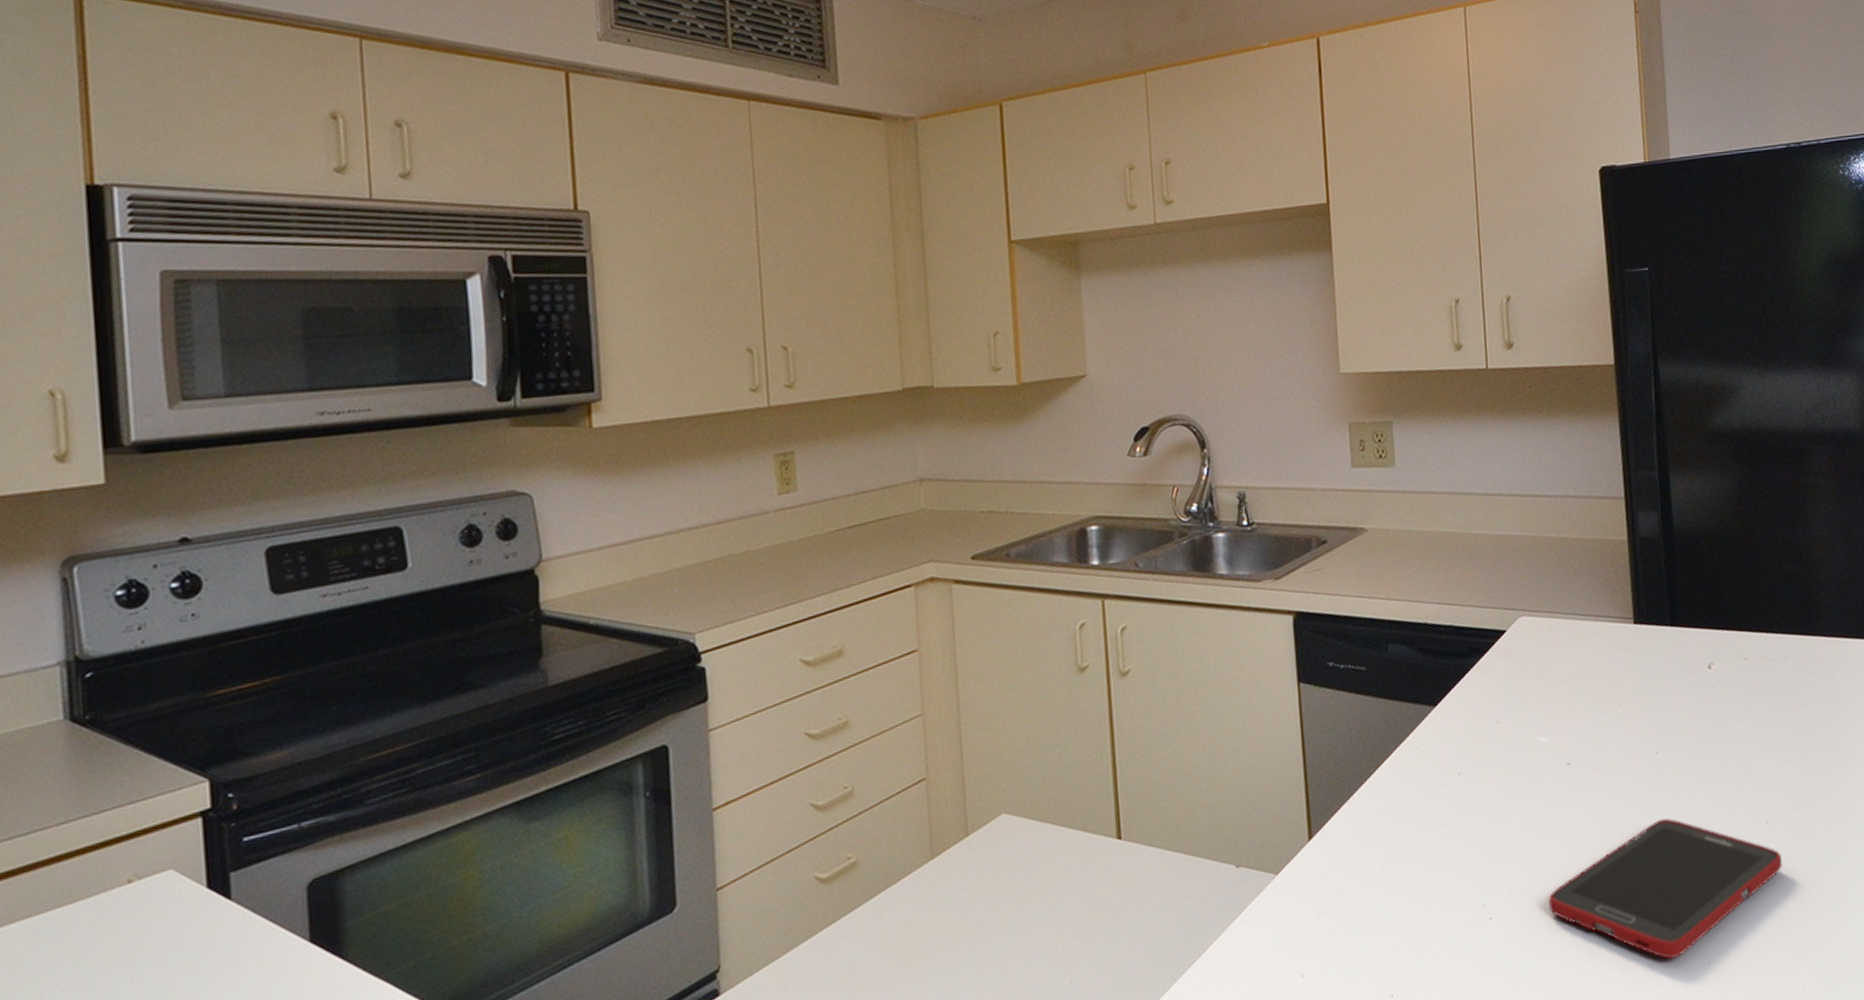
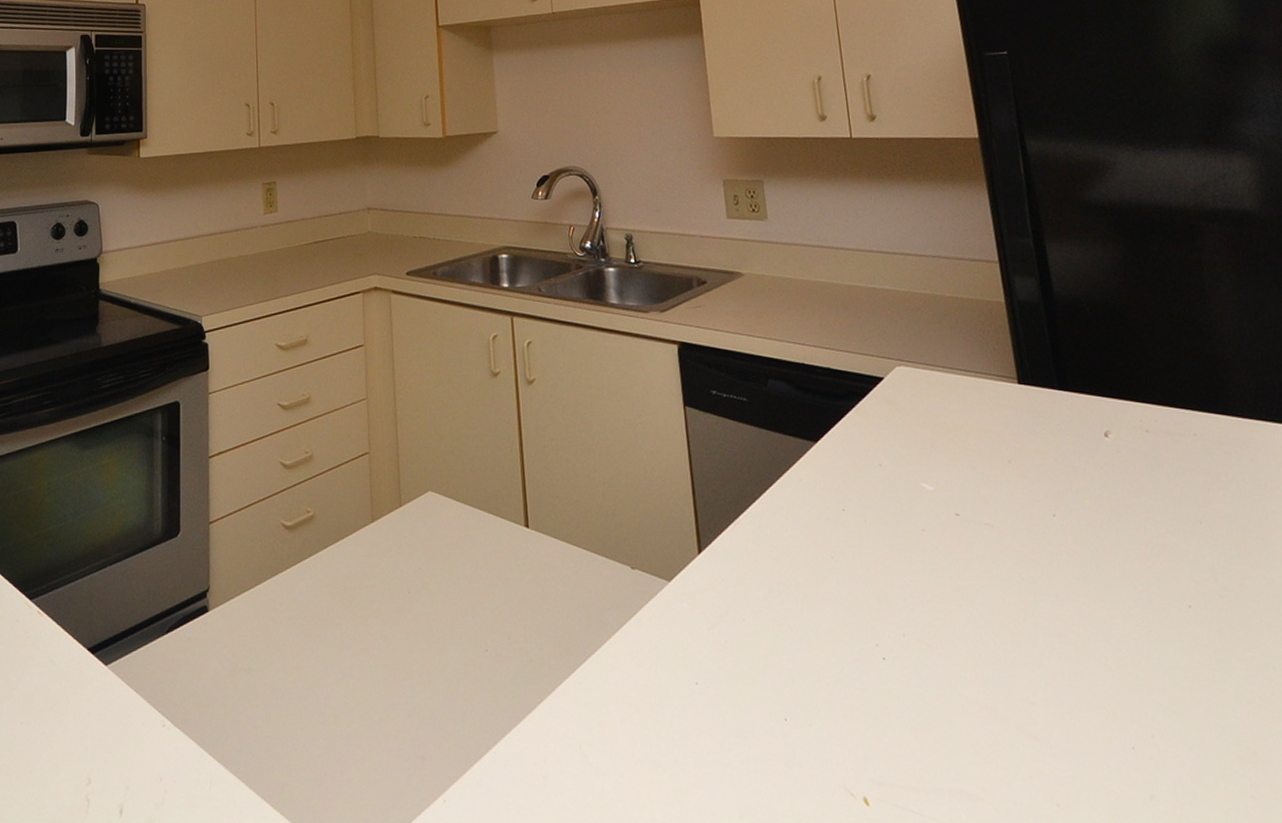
cell phone: present [1548,817,1782,960] -> none [944,584,1213,736]

